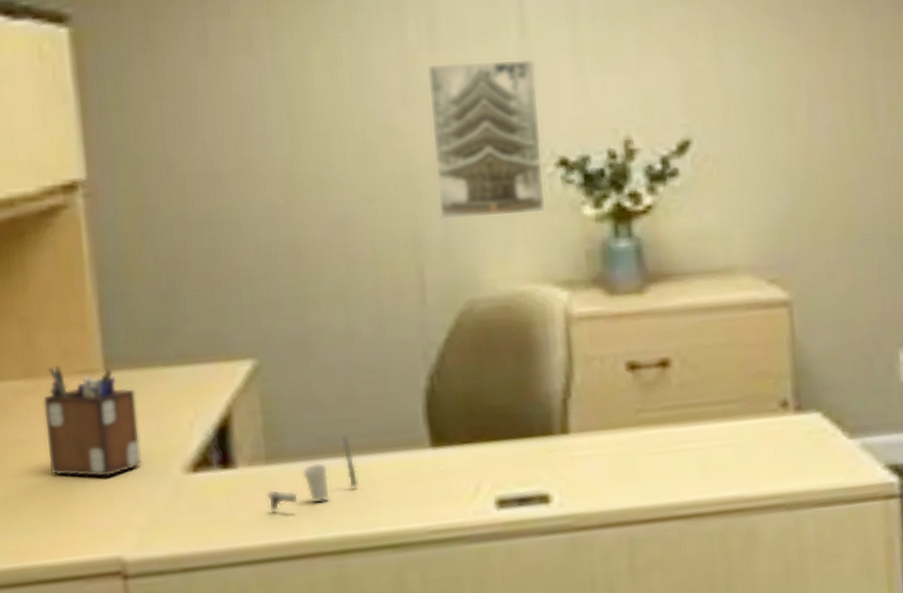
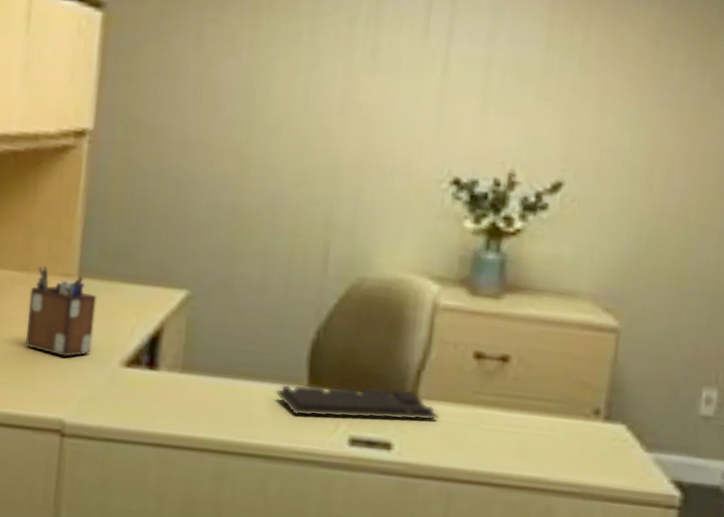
cup: present [267,434,359,512] -> none [176,362,248,411]
keyboard: none [391,424,601,486] -> present [275,383,440,421]
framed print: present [427,59,547,221] -> none [350,85,450,220]

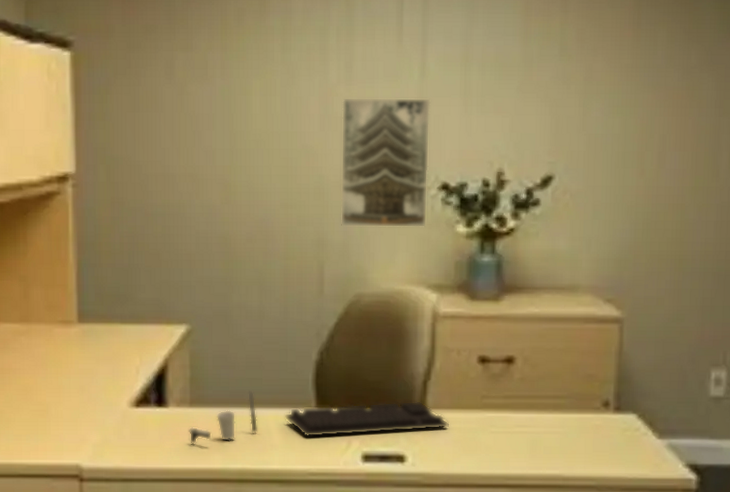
desk organizer: present [26,265,97,357] -> none [33,315,99,403]
cup: none [176,362,248,411] -> present [189,390,258,444]
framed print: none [350,85,450,220] -> present [340,97,431,228]

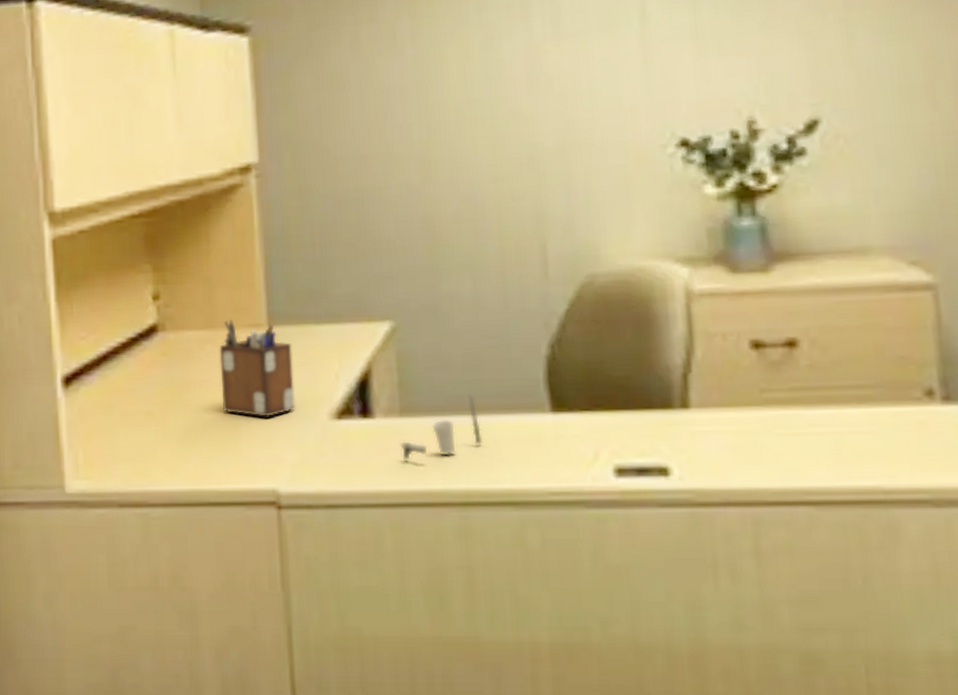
desk organizer: none [33,315,99,403] -> present [219,319,295,417]
keyboard: present [284,401,450,437] -> none [513,399,723,449]
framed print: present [340,97,431,228] -> none [552,46,667,199]

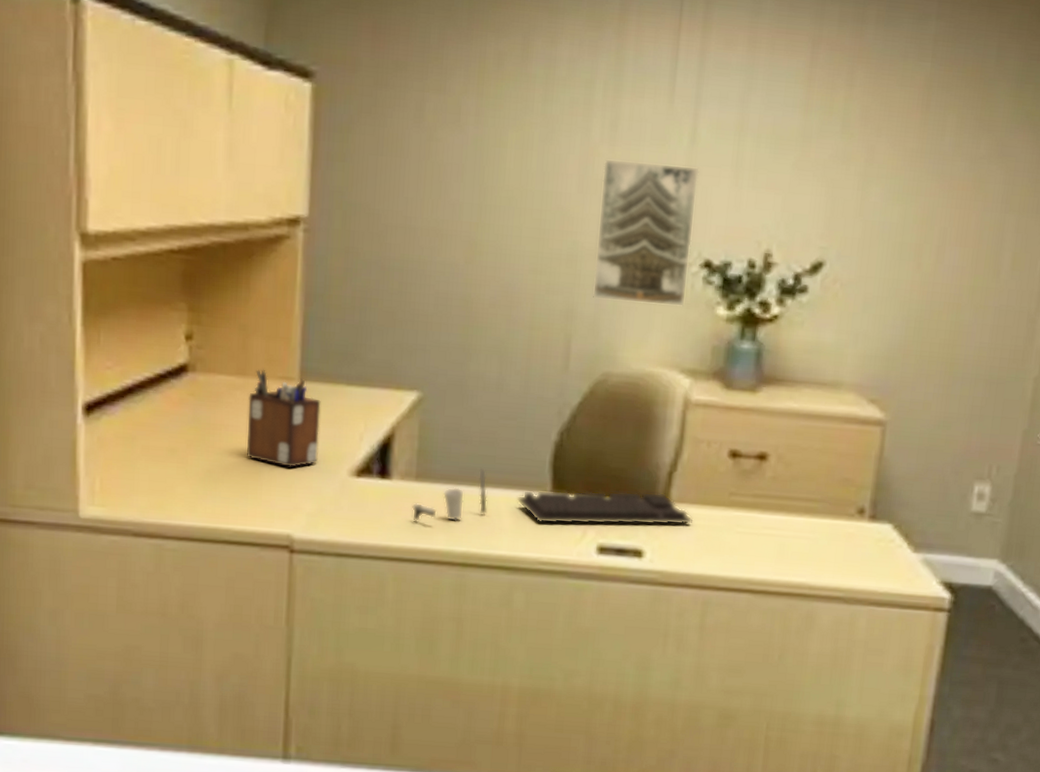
keyboard: none [513,399,723,449] -> present [516,490,694,526]
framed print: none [552,46,667,199] -> present [592,158,699,307]

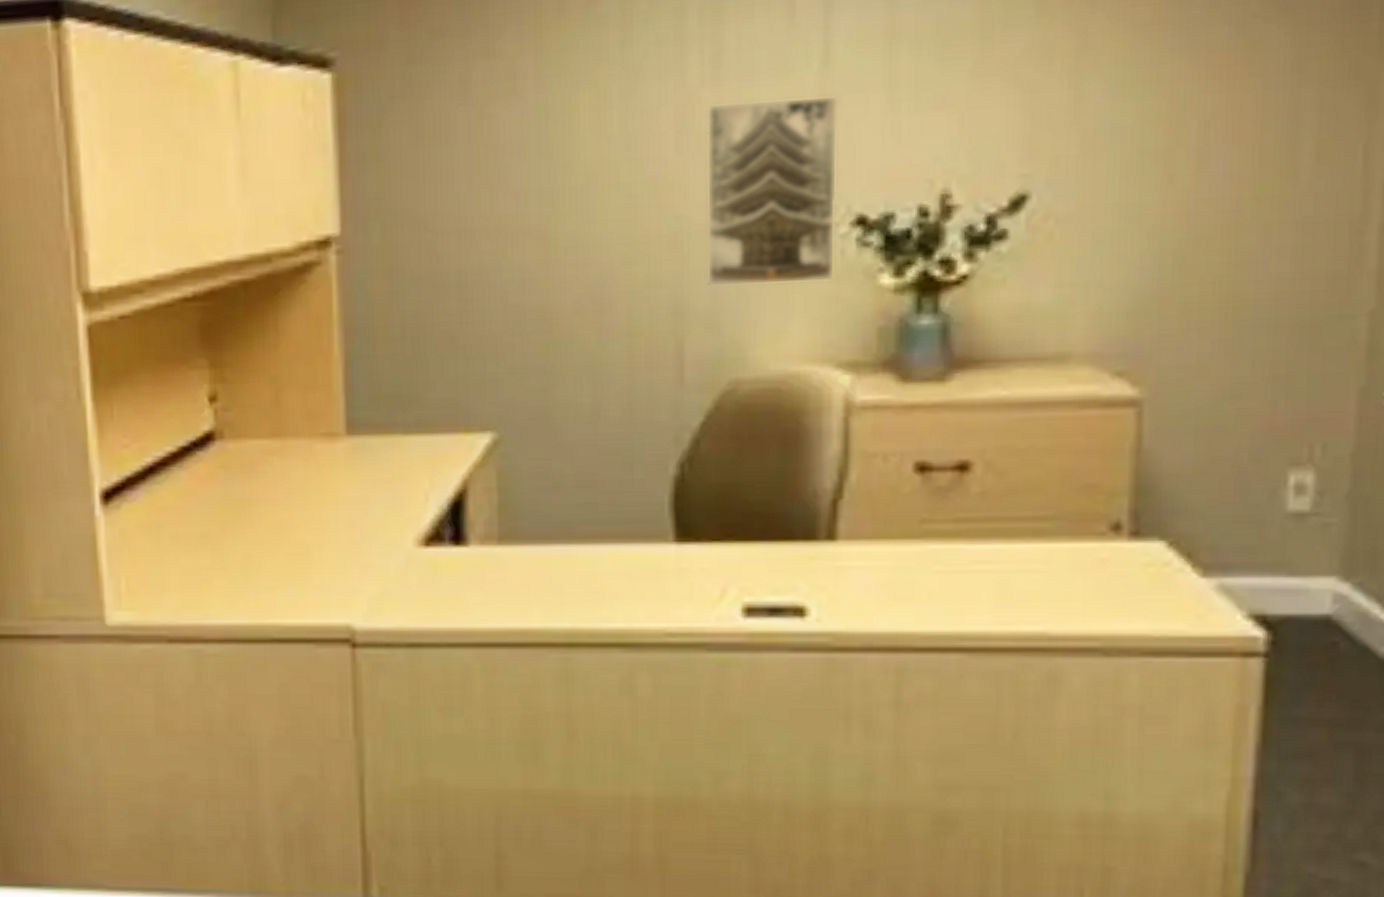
desk organizer: present [247,369,321,468] -> none [288,426,376,543]
cup: present [412,468,488,521] -> none [497,520,593,595]
keyboard: present [516,490,694,526] -> none [630,529,873,584]

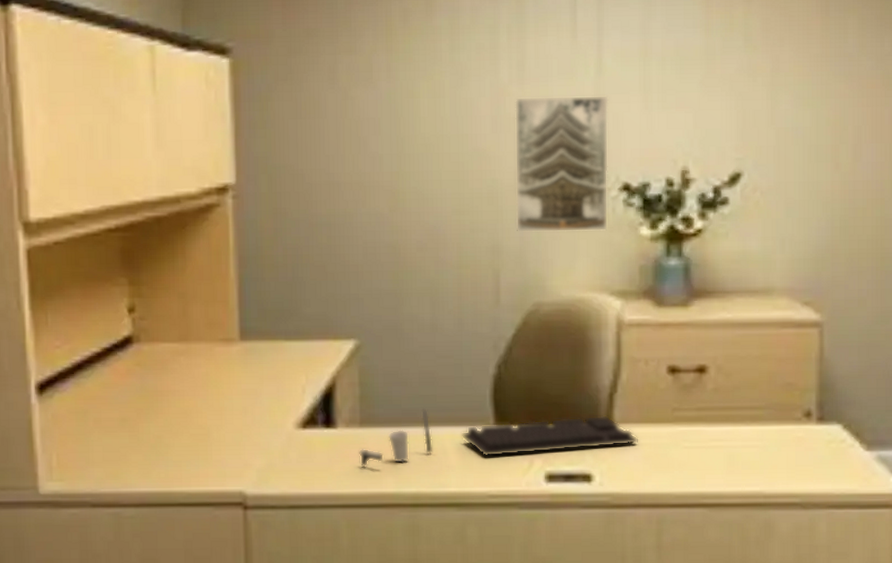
cup: none [497,520,593,595] -> present [359,408,433,467]
keyboard: none [630,529,873,584] -> present [461,415,639,457]

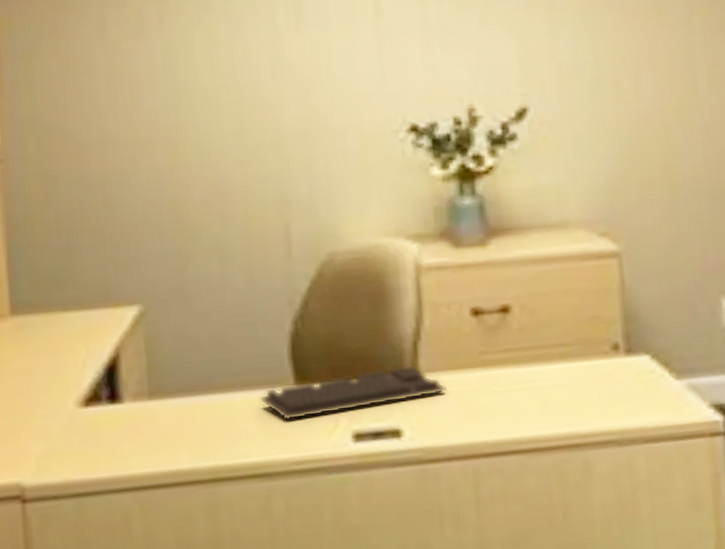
cup: present [359,408,433,467] -> none [149,373,230,443]
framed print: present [514,95,609,233] -> none [294,38,399,181]

